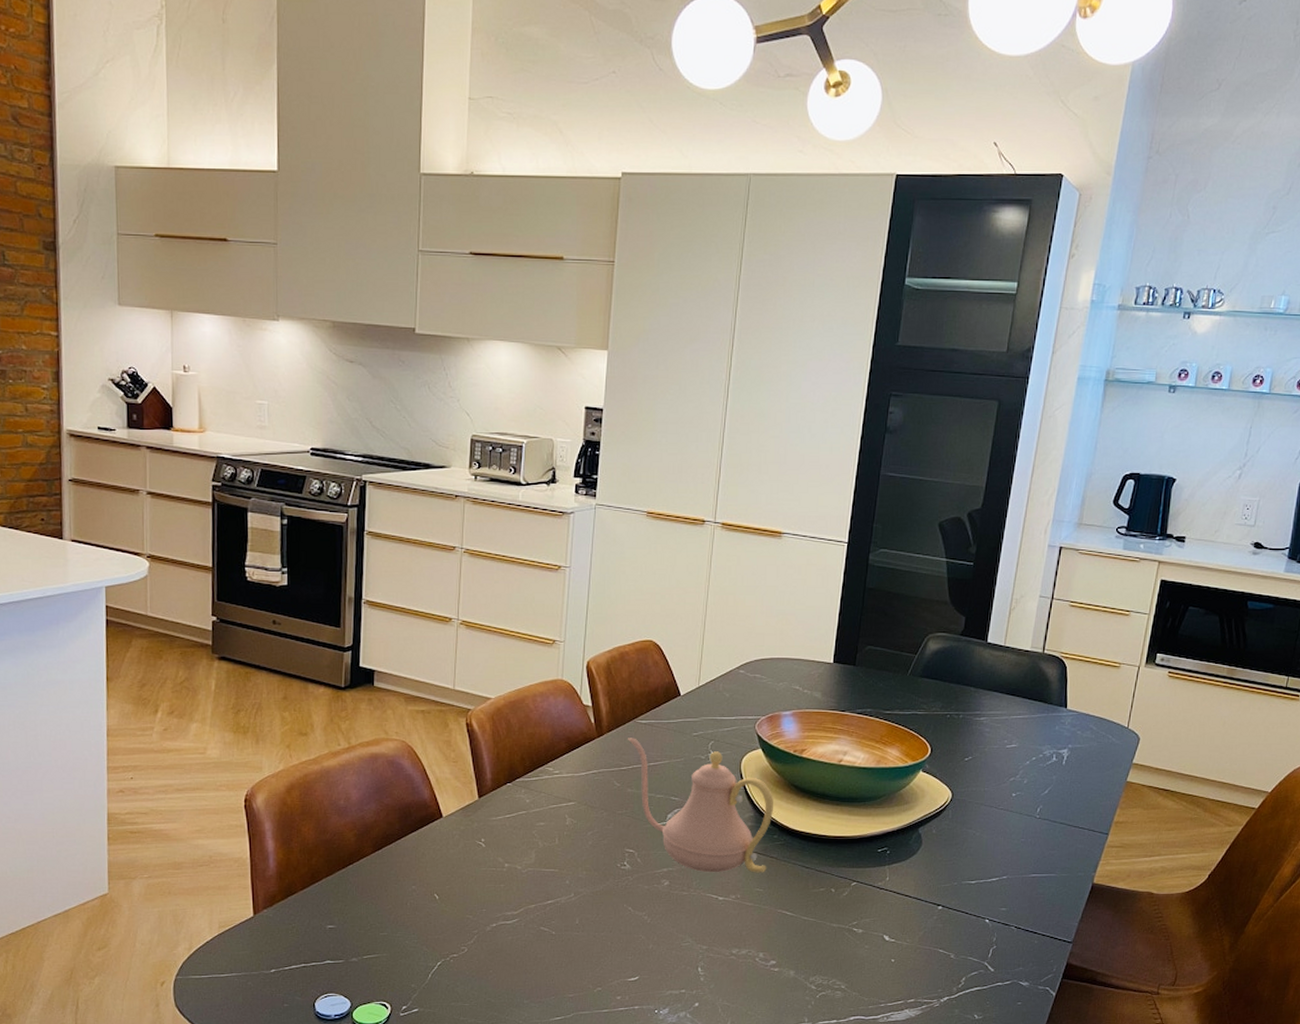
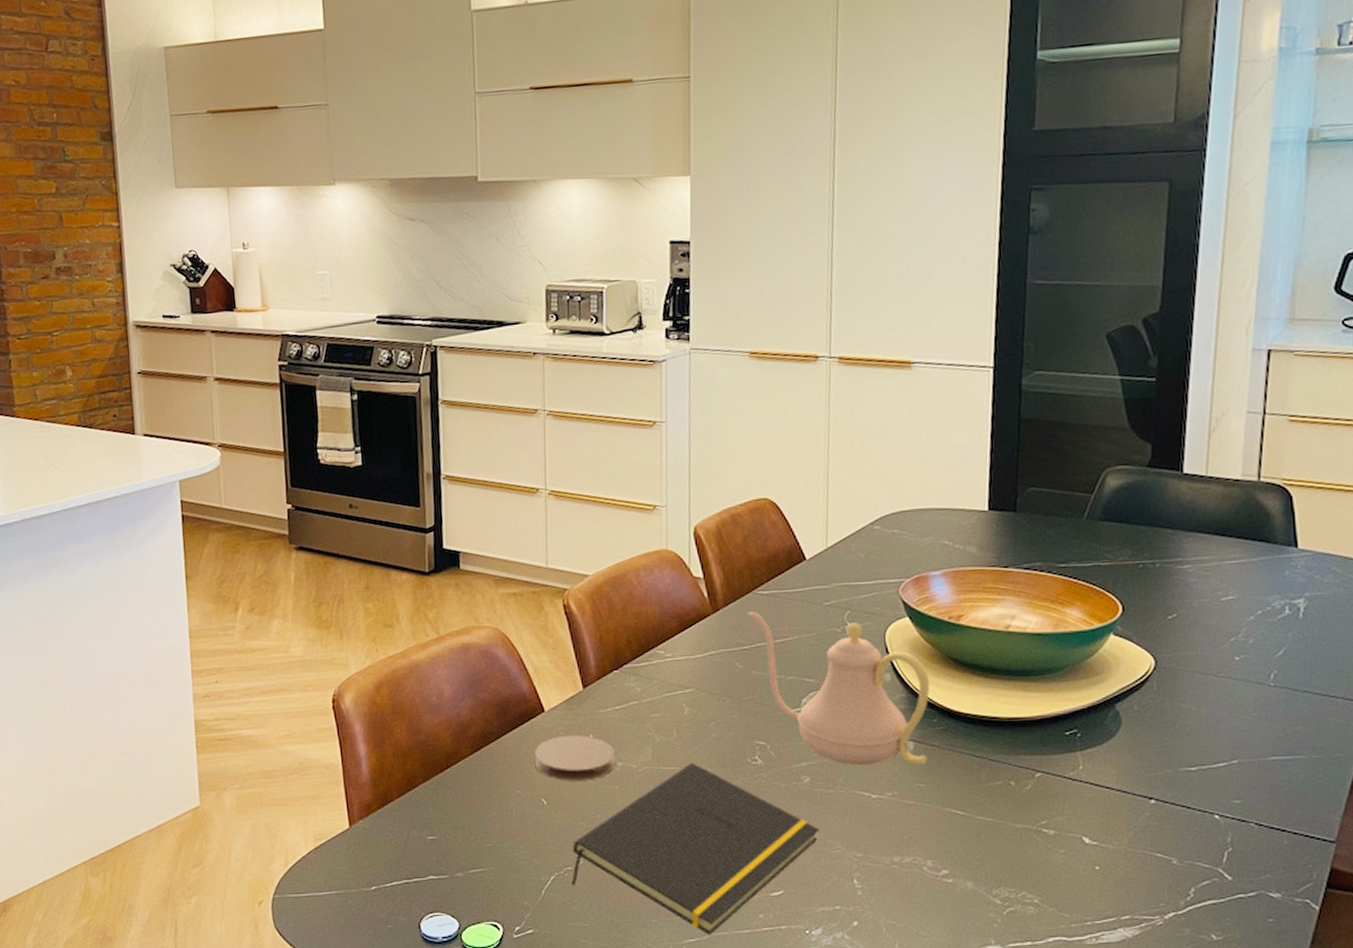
coaster: none [430,838,503,879] -> present [534,734,616,781]
notepad: none [456,866,673,1014] -> present [571,763,820,935]

